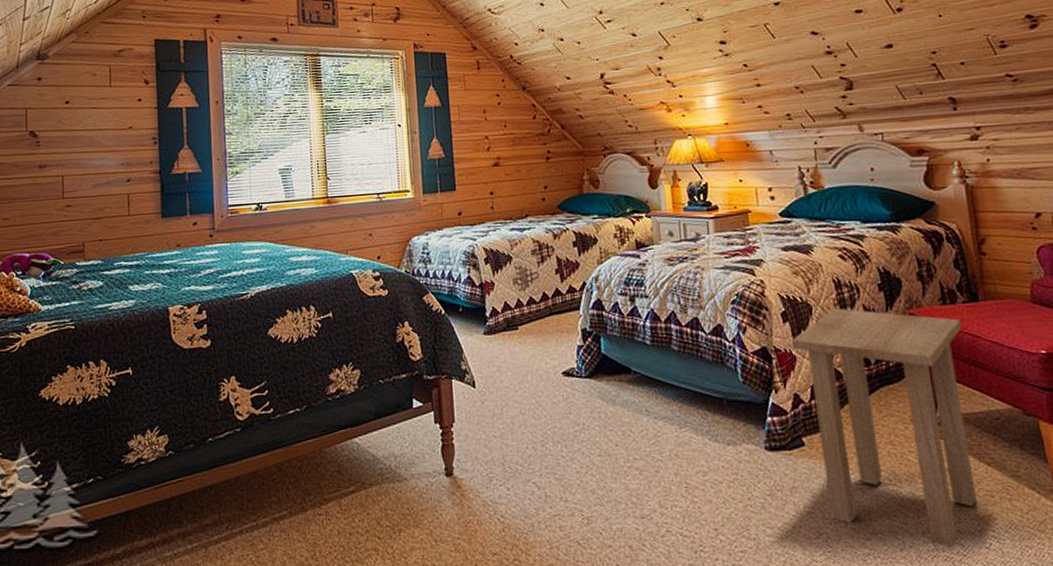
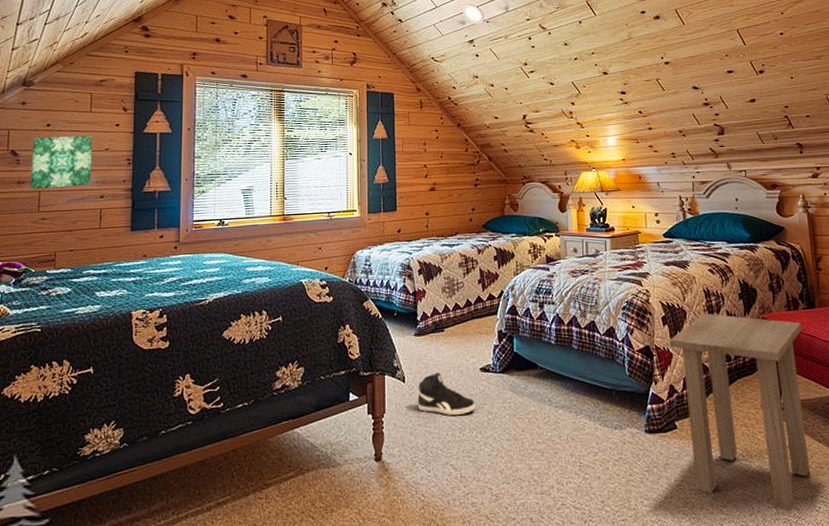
wall art: none [51,112,116,174] -> present [30,135,93,189]
sneaker: none [490,376,559,427] -> present [417,372,475,416]

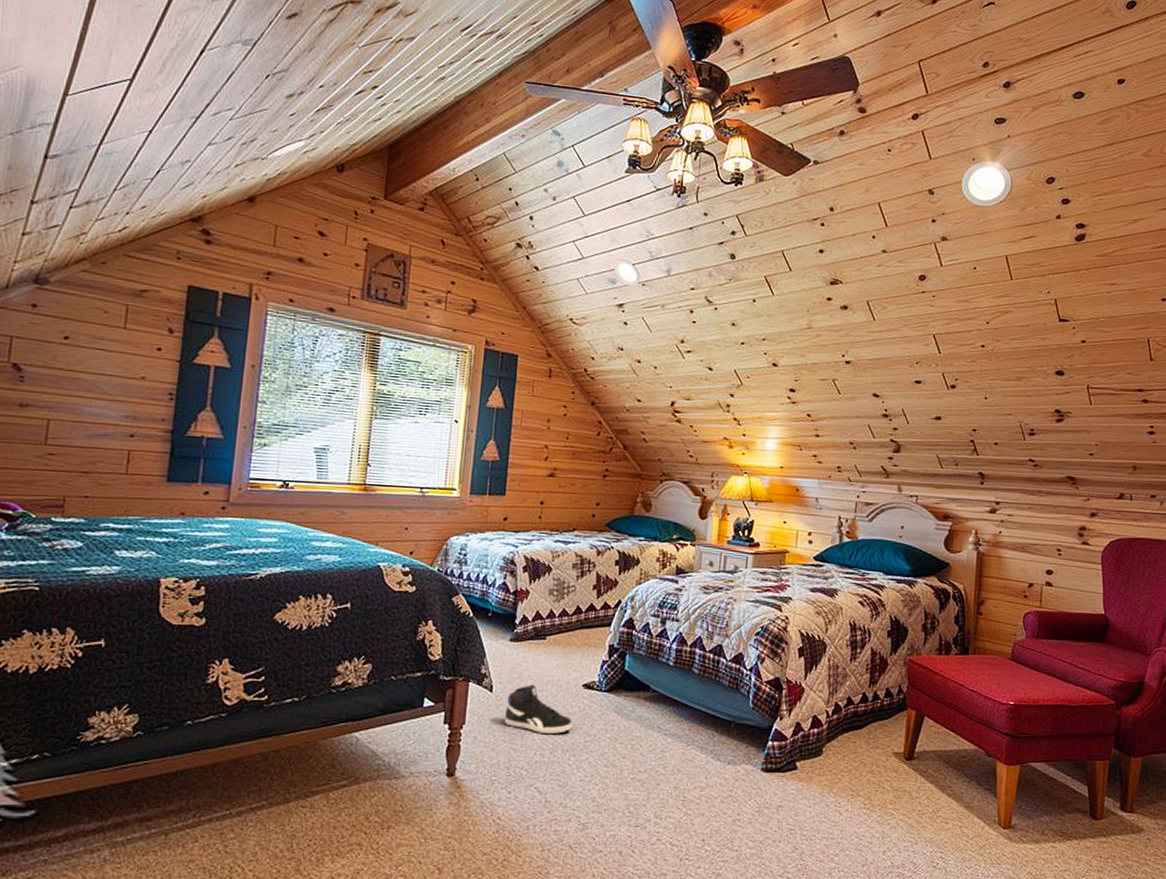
wall art: present [30,135,93,189] -> none [36,352,126,419]
side table: present [670,313,810,512] -> none [803,648,951,865]

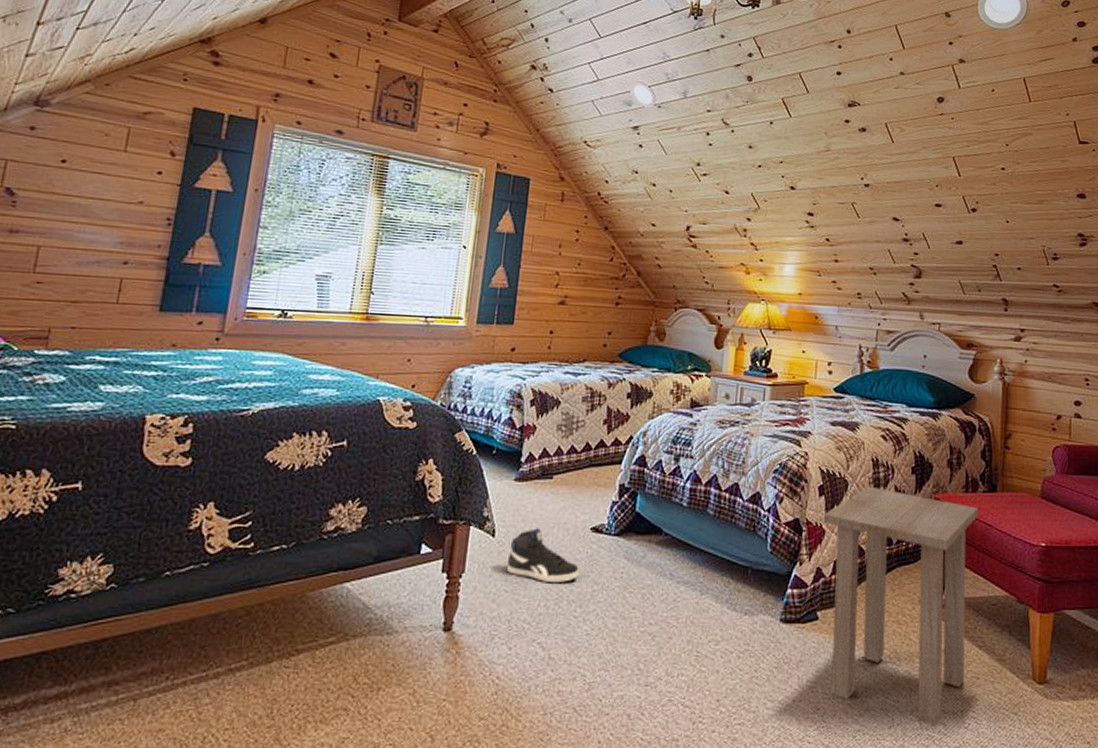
side table: none [803,648,951,865] -> present [824,486,979,726]

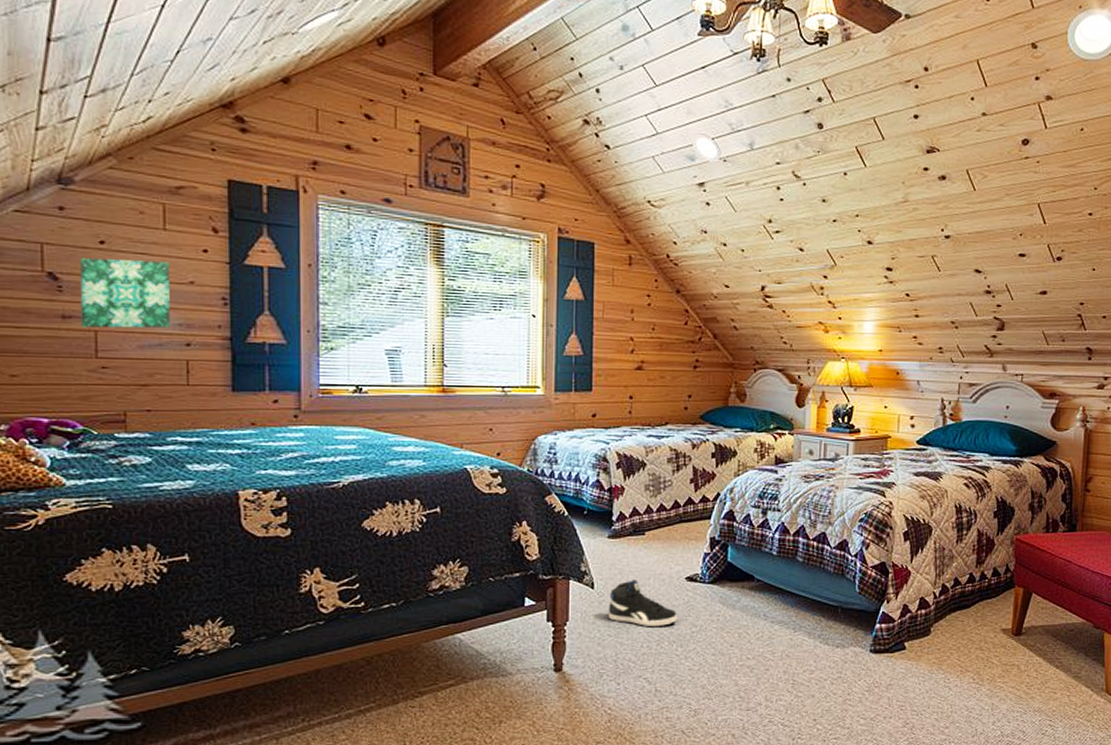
wall art: none [26,176,124,246] -> present [79,258,171,328]
side table: present [824,486,979,726] -> none [909,530,1058,734]

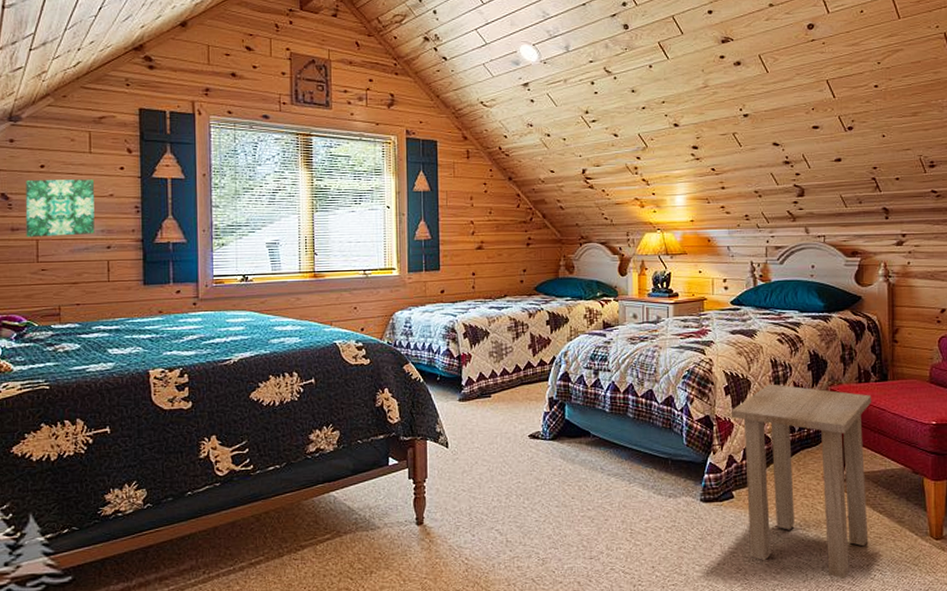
sneaker: present [608,580,677,627] -> none [461,438,523,482]
side table: none [909,530,1058,734] -> present [732,384,872,579]

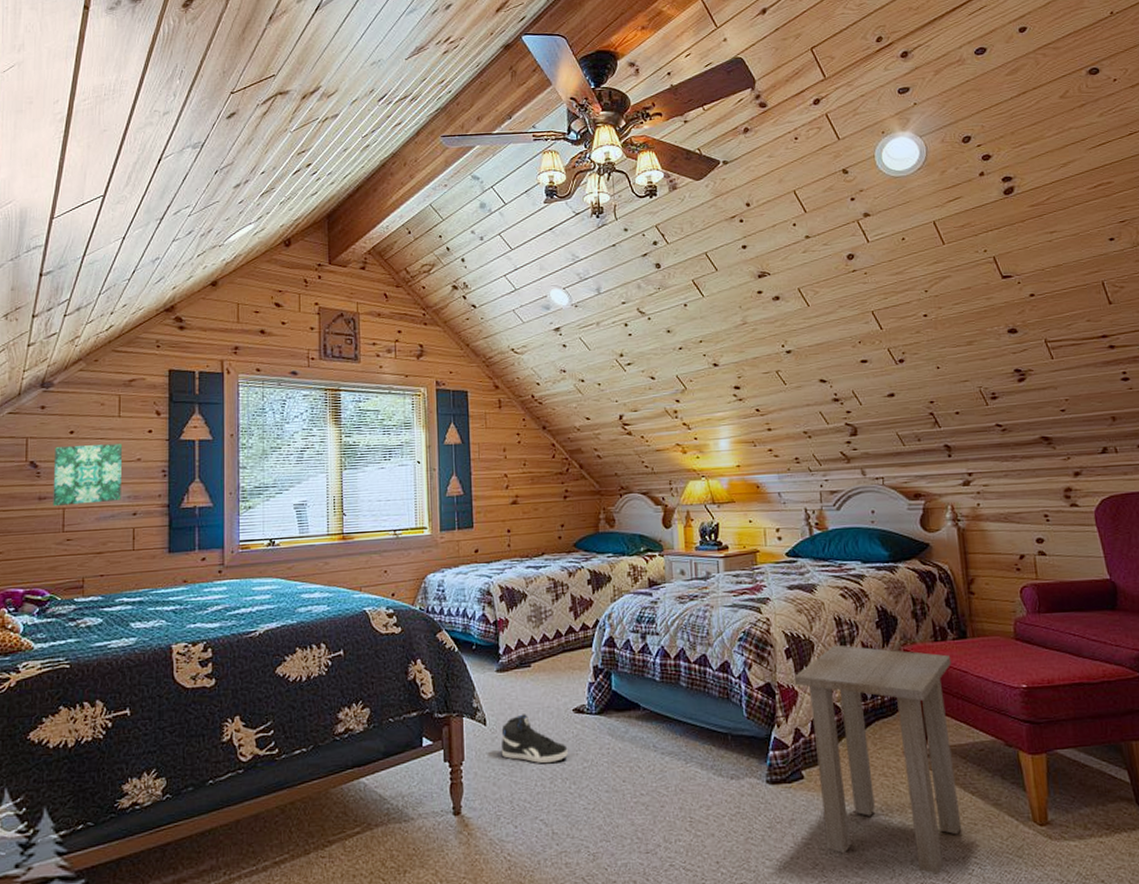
sneaker: none [461,438,523,482] -> present [501,714,568,764]

